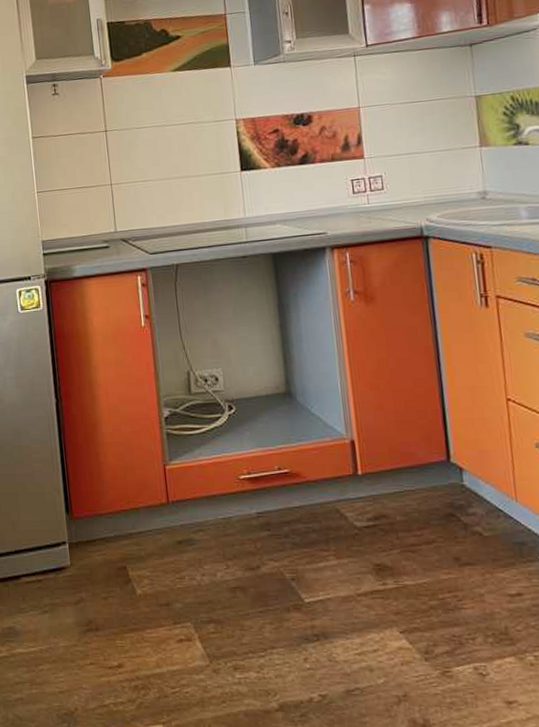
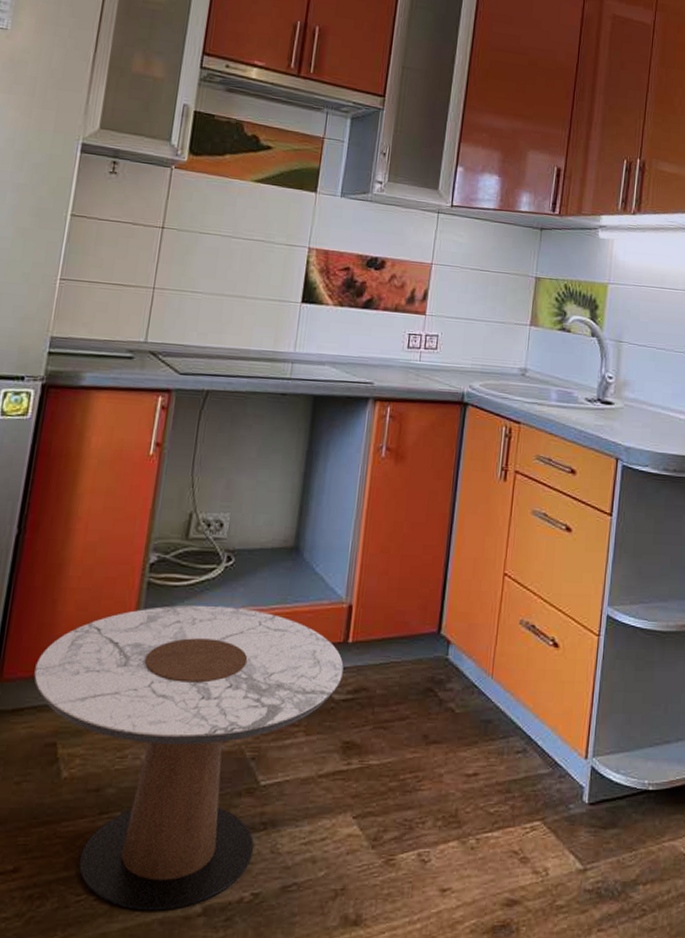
side table: none [95,449,360,704] -> present [33,605,344,911]

